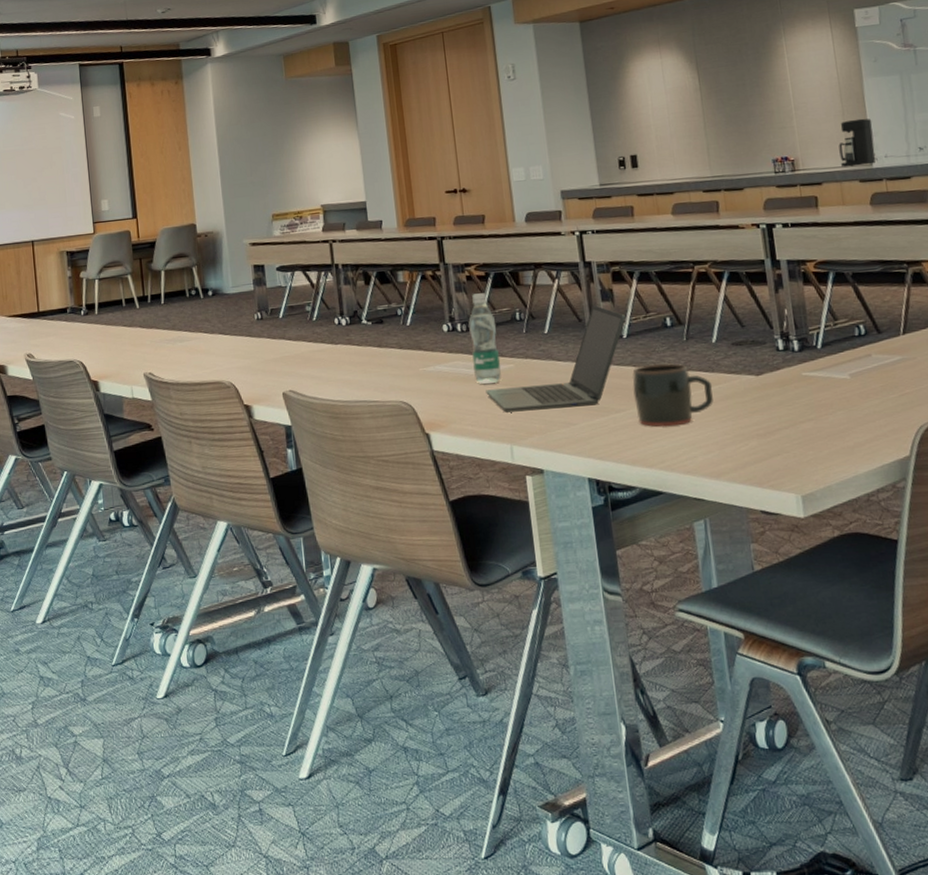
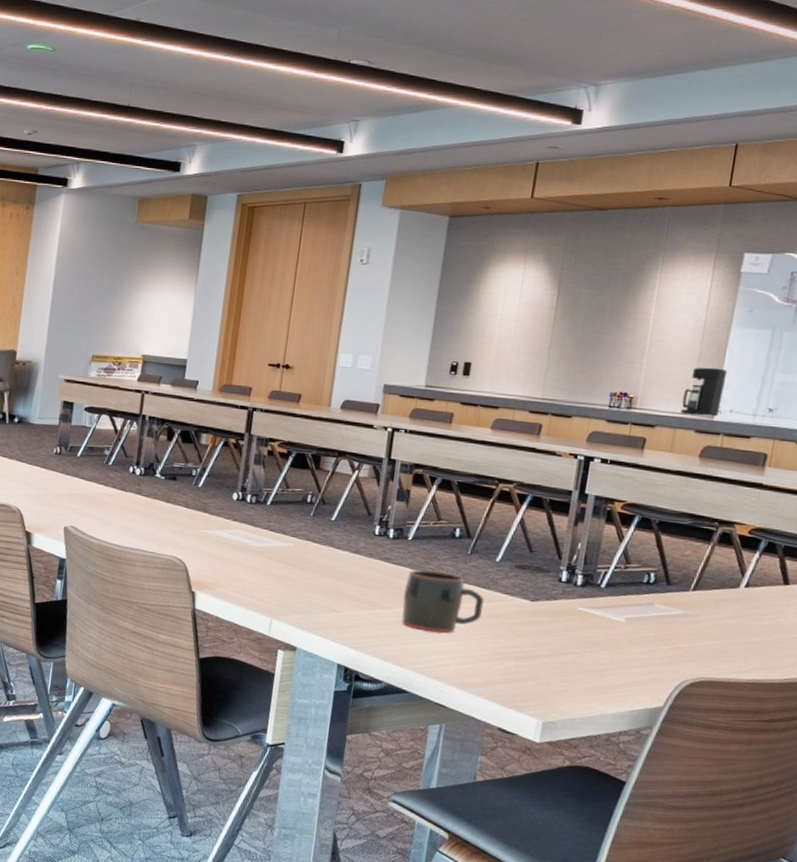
bottle: present [468,293,501,384] -> none [252,469,287,558]
laptop: present [486,305,626,413] -> none [259,503,416,598]

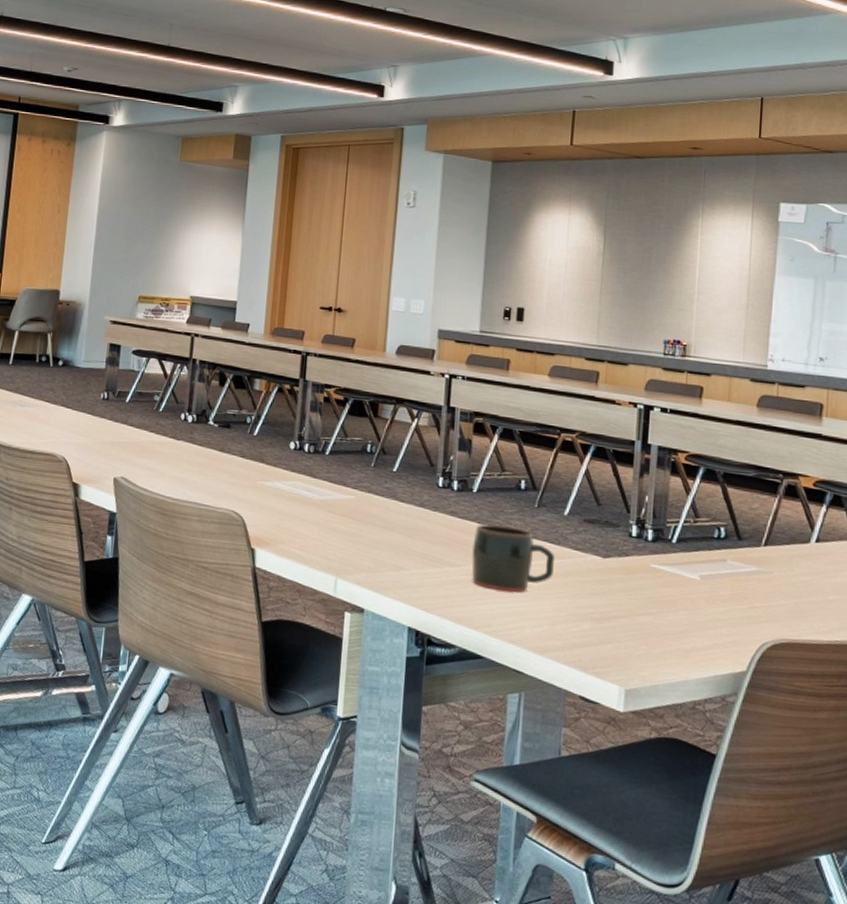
coffee maker: present [681,367,728,417] -> none [735,315,776,366]

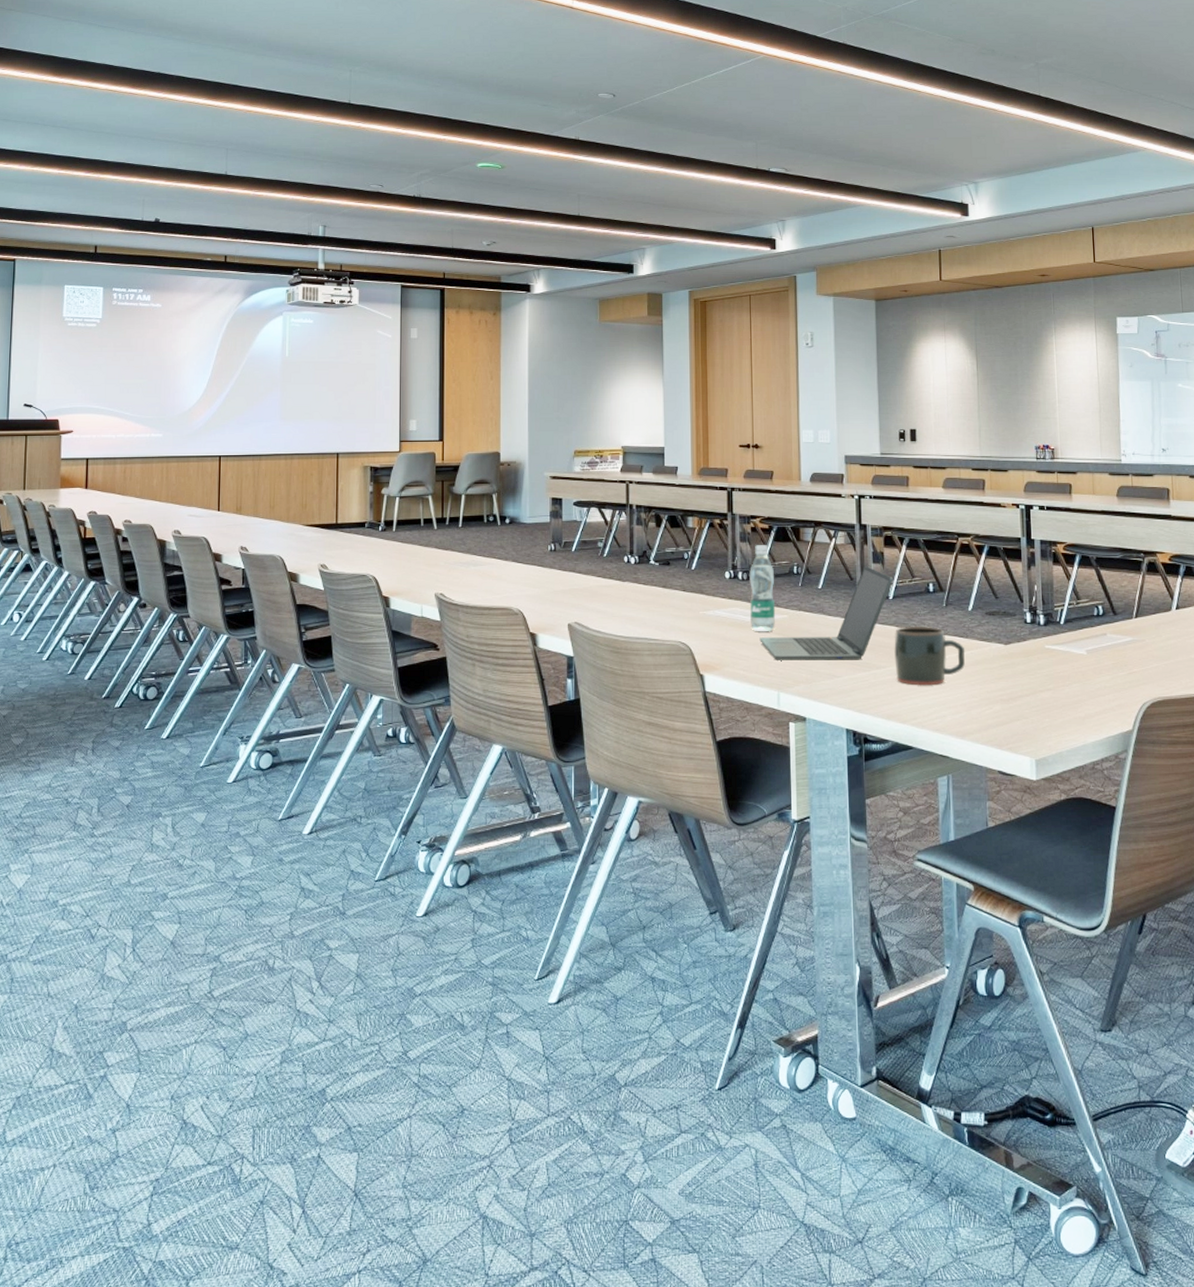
bottle: none [312,417,346,511] -> present [749,545,776,631]
laptop: none [321,453,480,555] -> present [759,566,893,660]

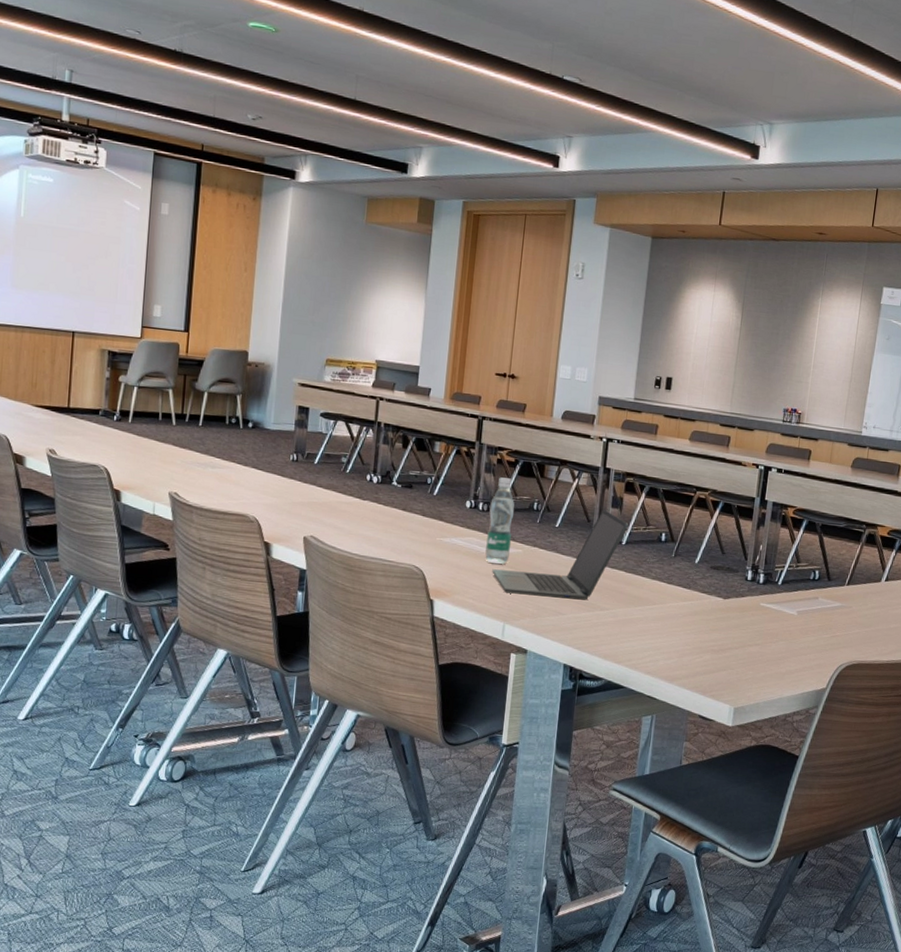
mug: present [894,627,966,686] -> none [617,572,686,630]

